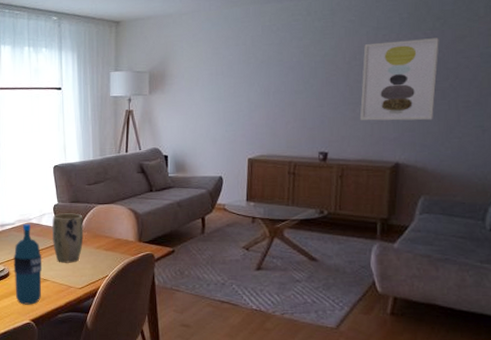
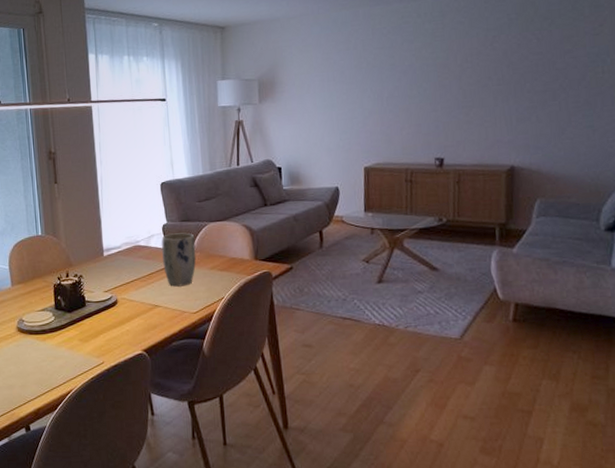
water bottle: present [13,223,42,305] -> none [121,246,153,334]
wall art: present [359,38,439,121] -> none [473,38,548,124]

